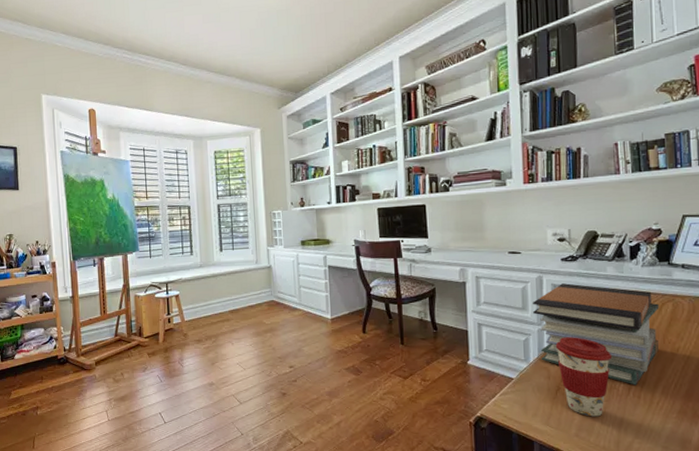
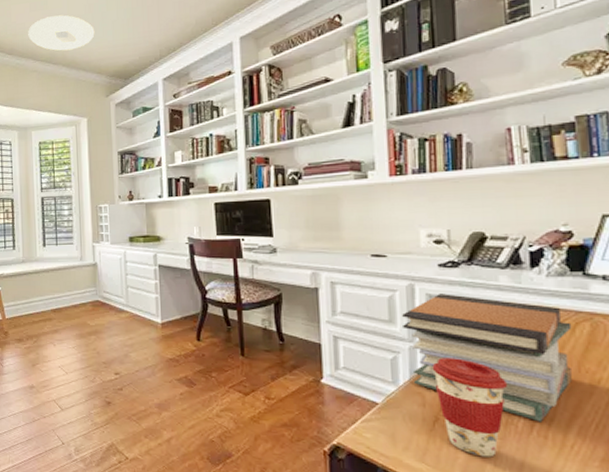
ceiling light: none [201,28,267,64] -> present [28,14,95,51]

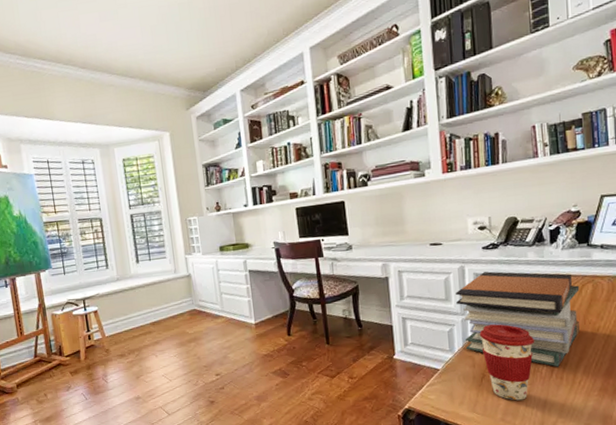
ceiling light: present [28,14,95,51] -> none [100,25,170,64]

